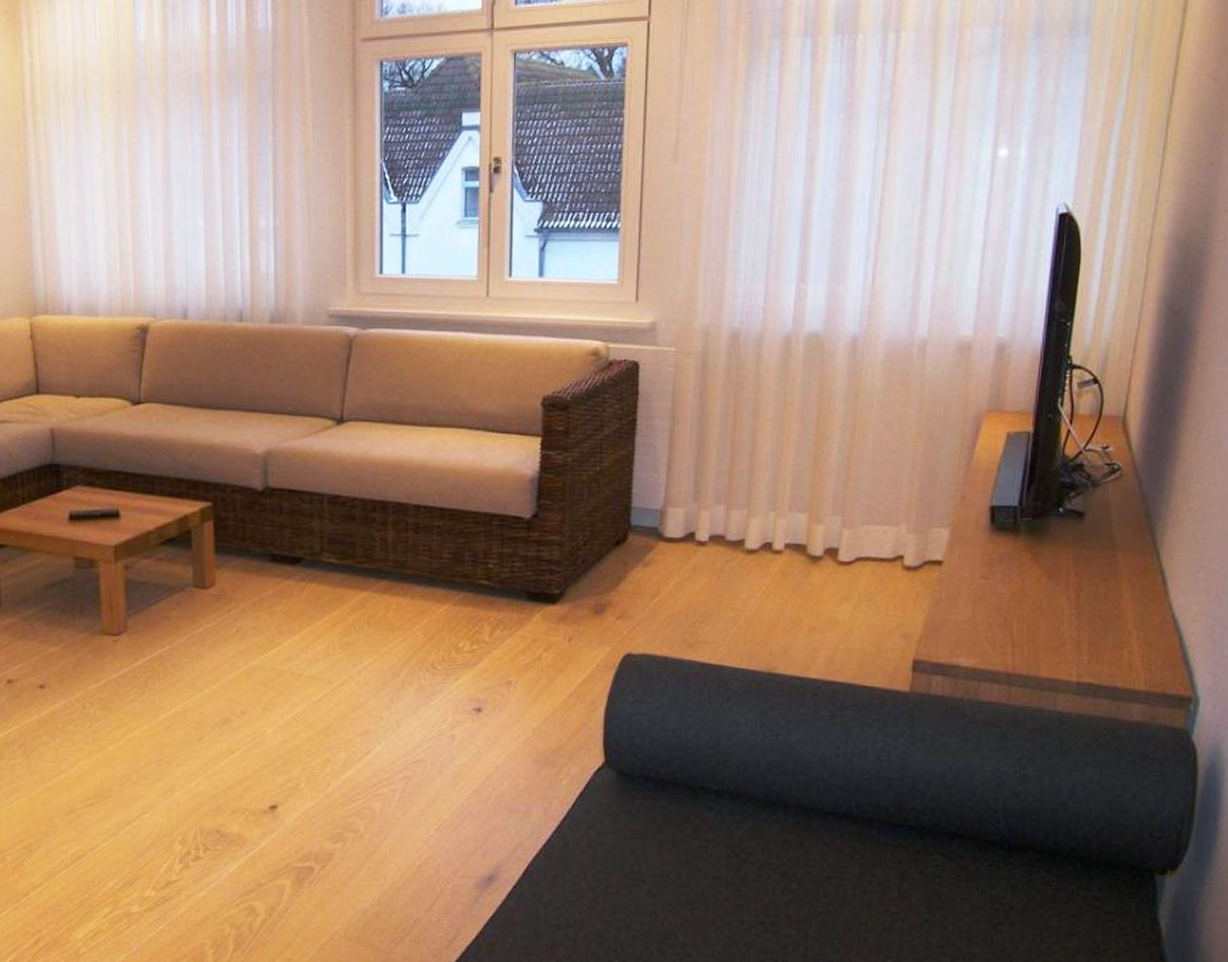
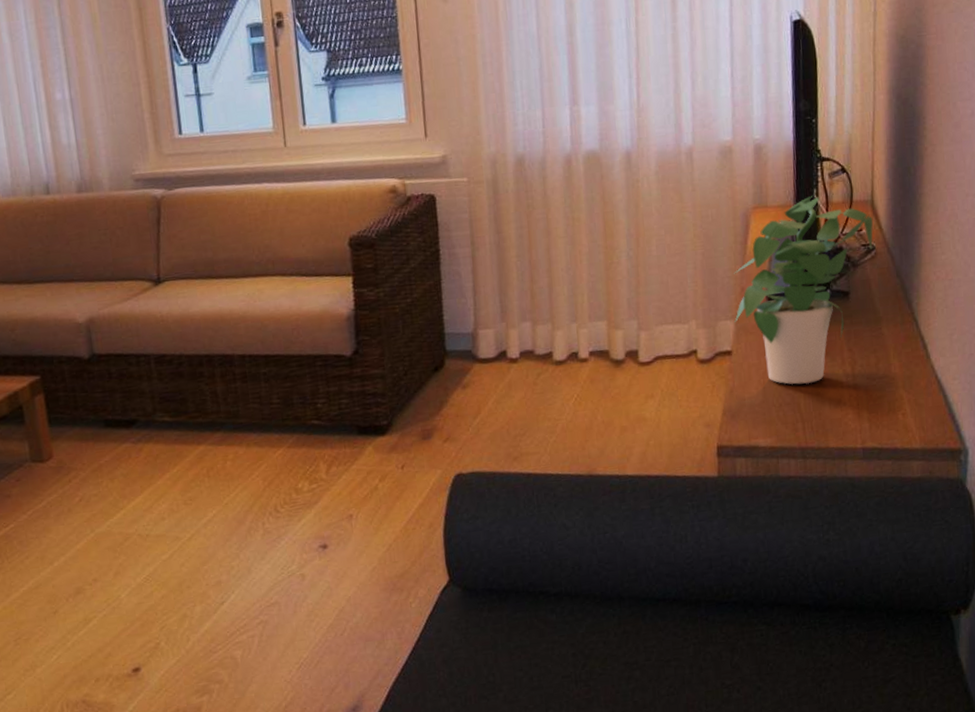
potted plant: none [950,404,1122,607] -> present [734,195,873,385]

